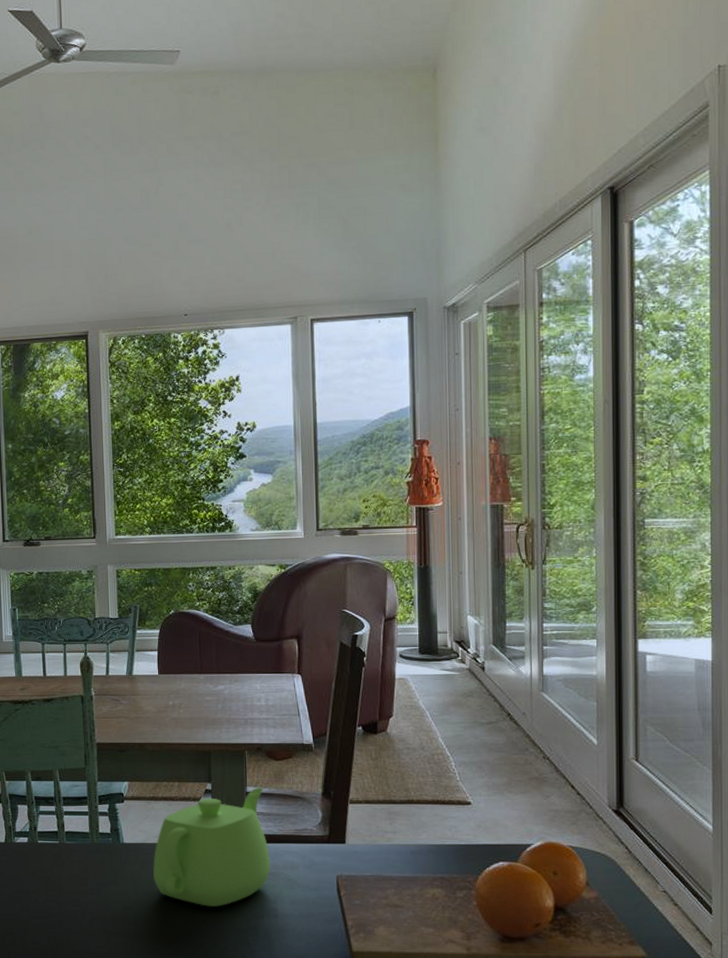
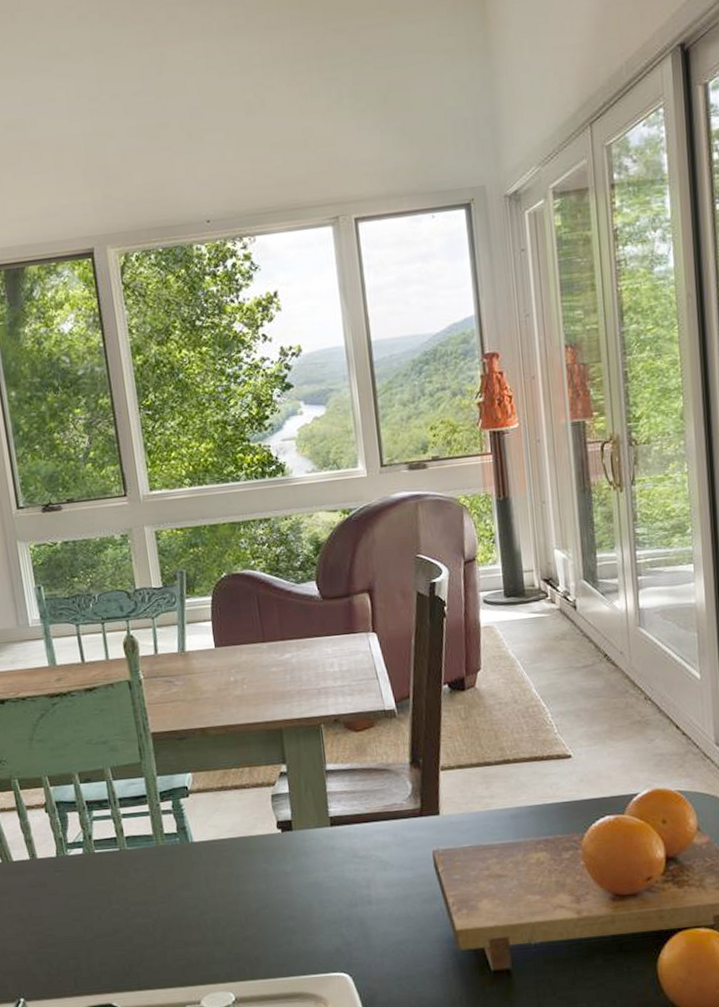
teapot: present [153,788,271,907] -> none [228,763,360,901]

